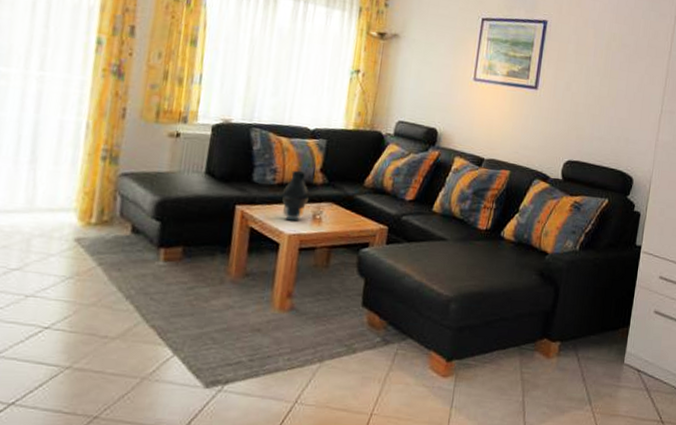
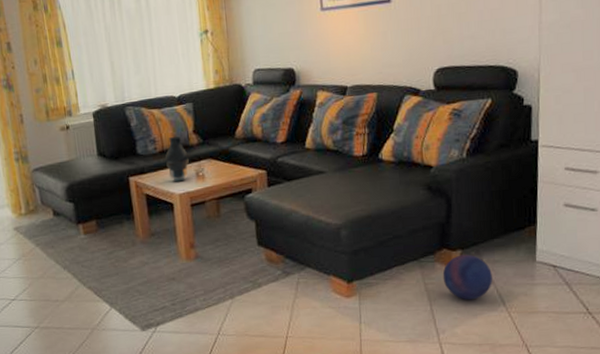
toy ball: none [539,347,585,396] -> present [442,254,493,300]

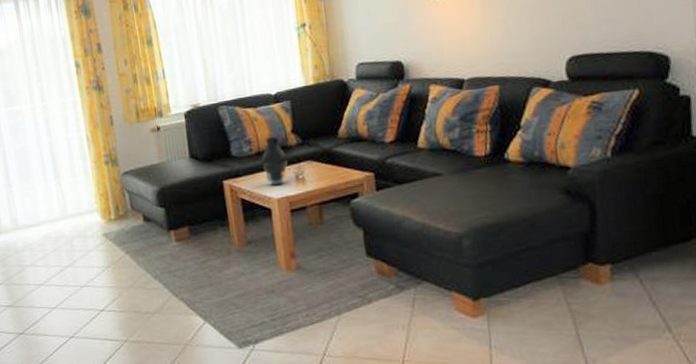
toy ball: present [442,254,493,300] -> none [589,269,654,324]

